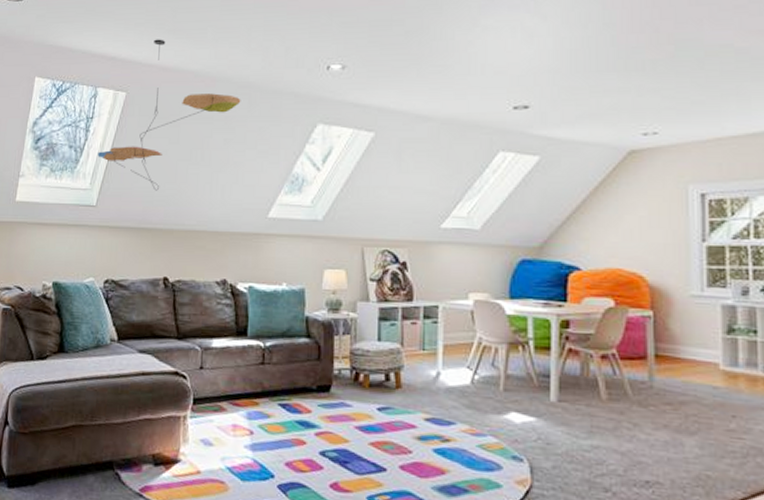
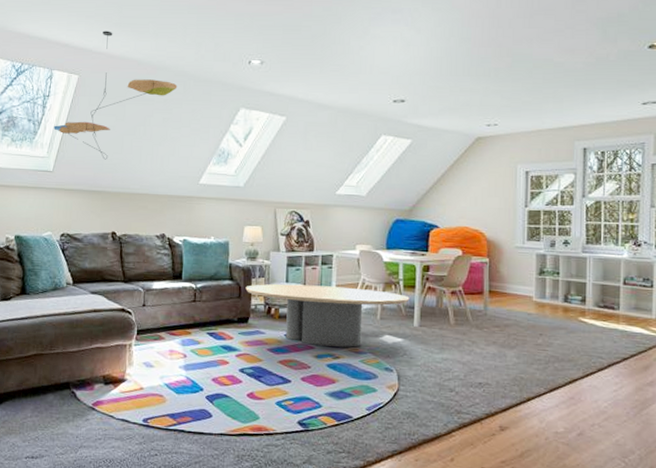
coffee table: none [326,343,543,428] -> present [245,284,410,347]

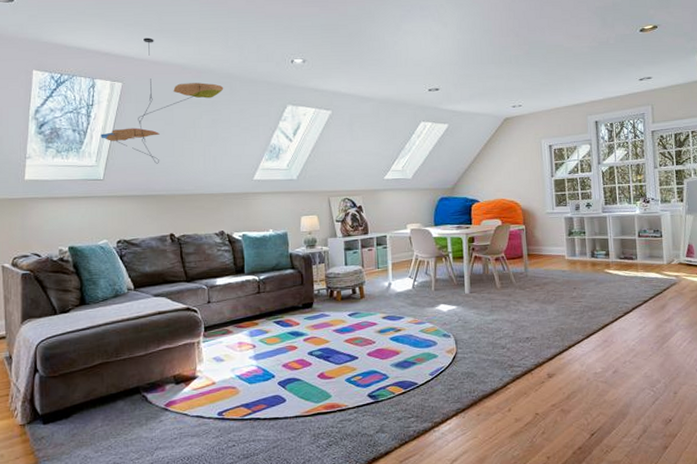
coffee table: present [245,284,410,347] -> none [307,264,459,321]

